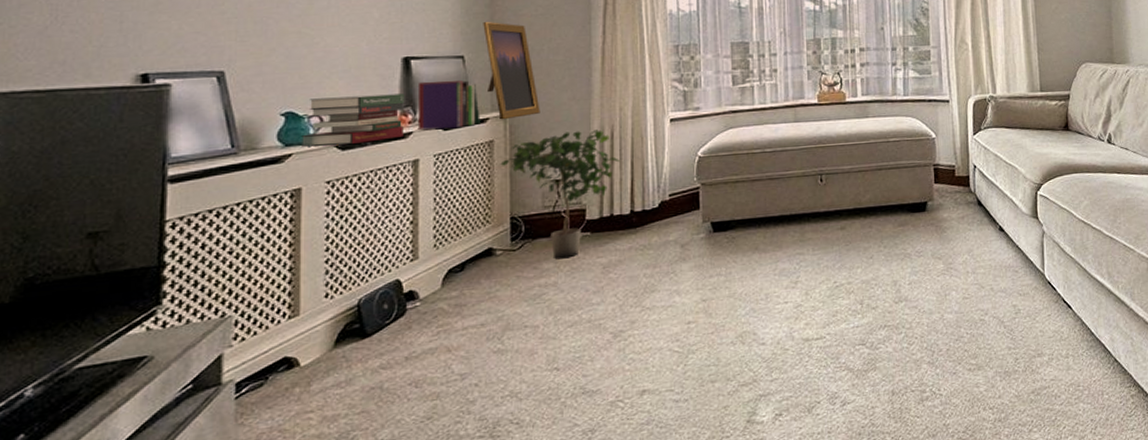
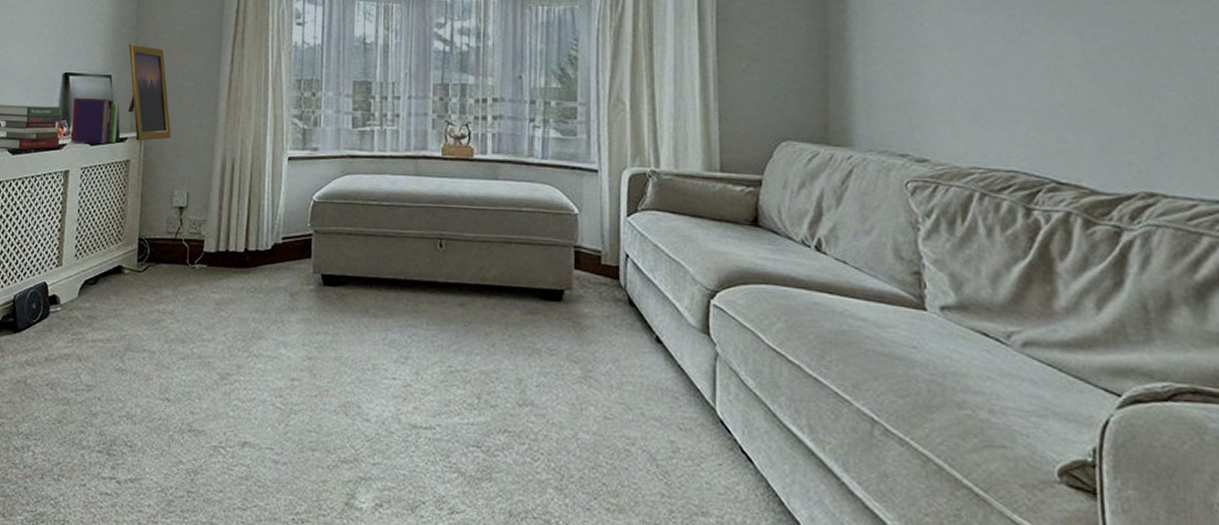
potted plant: present [500,130,620,259] -> none [134,159,238,288]

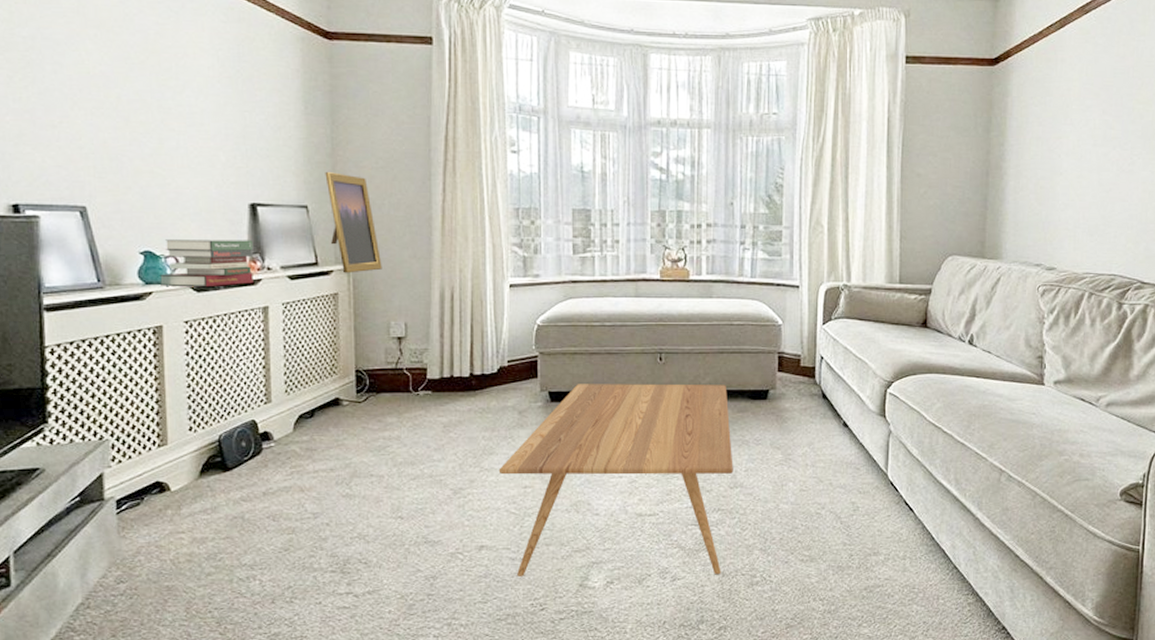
books: present [70,97,121,145] -> none [264,229,325,279]
coffee table: none [267,267,522,514] -> present [498,384,733,576]

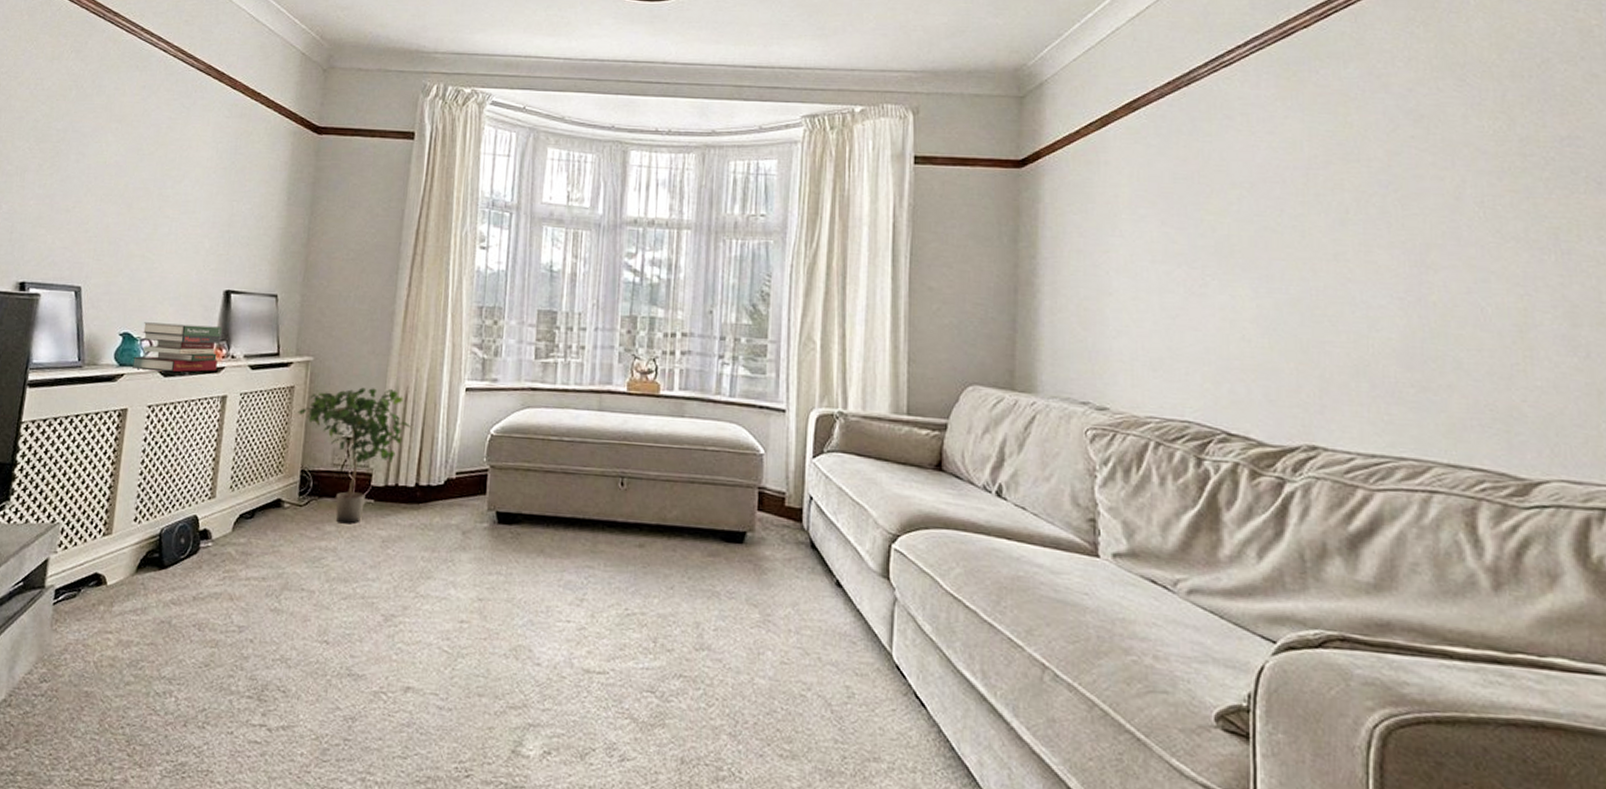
picture frame: present [325,172,382,273] -> none [295,262,341,366]
potted plant: none [345,290,459,415] -> present [298,387,411,524]
coffee table: present [498,384,733,576] -> none [434,505,701,761]

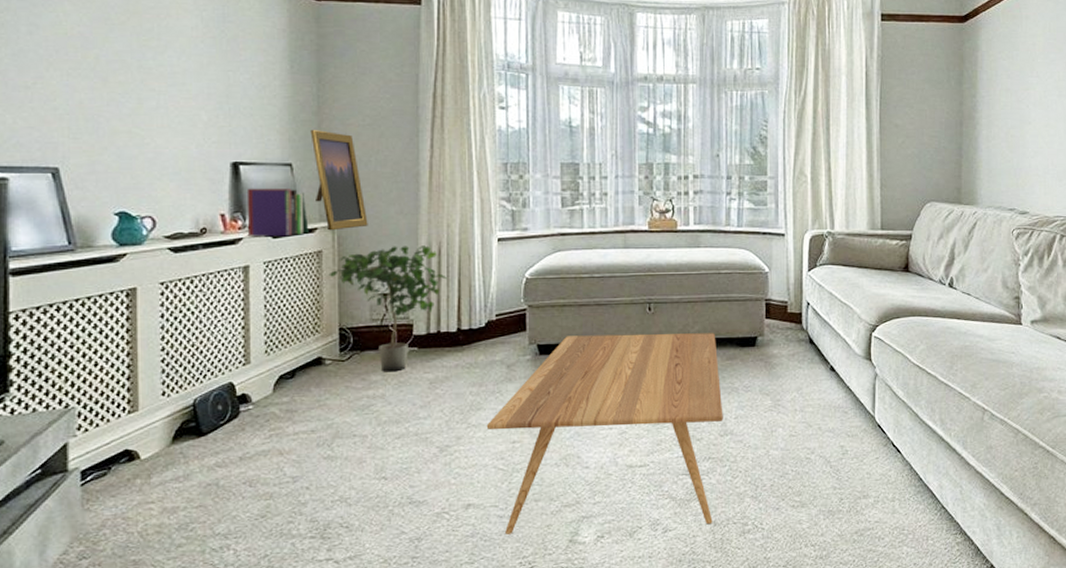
books: present [132,322,223,373] -> none [135,199,235,248]
books: none [229,317,286,369] -> present [246,188,309,237]
picture frame: none [295,262,341,366] -> present [310,130,368,231]
coffee table: none [434,505,701,761] -> present [486,333,723,535]

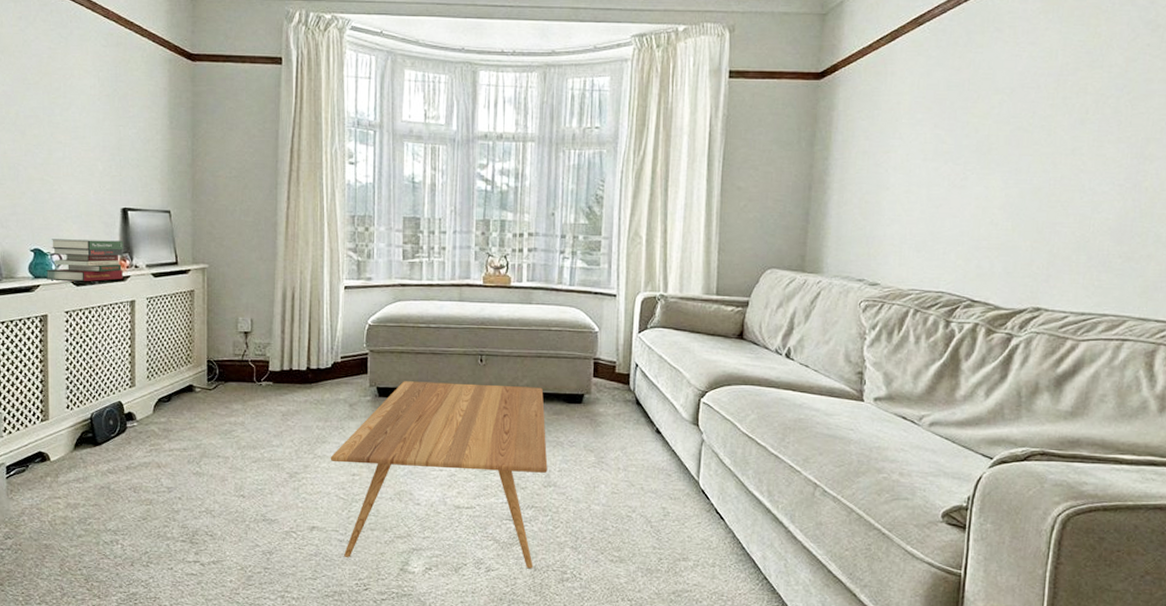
books: none [135,199,235,248] -> present [46,239,124,282]
books: present [246,188,309,237] -> none [133,231,184,276]
picture frame: present [310,130,368,231] -> none [186,181,233,273]
potted plant: present [329,245,447,372] -> none [199,289,299,403]

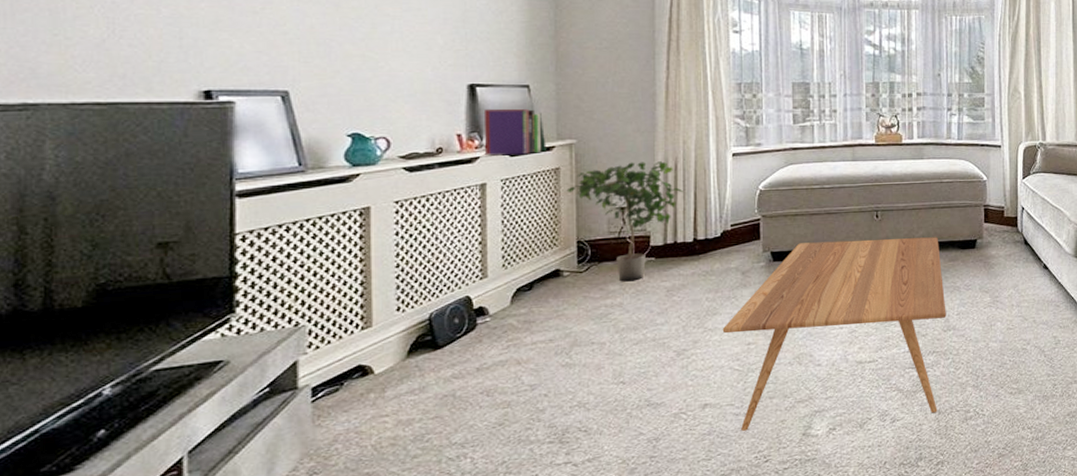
books: present [46,239,124,282] -> none [369,119,472,167]
books: none [133,231,184,276] -> present [483,108,547,156]
potted plant: none [199,289,299,403] -> present [566,161,683,282]

